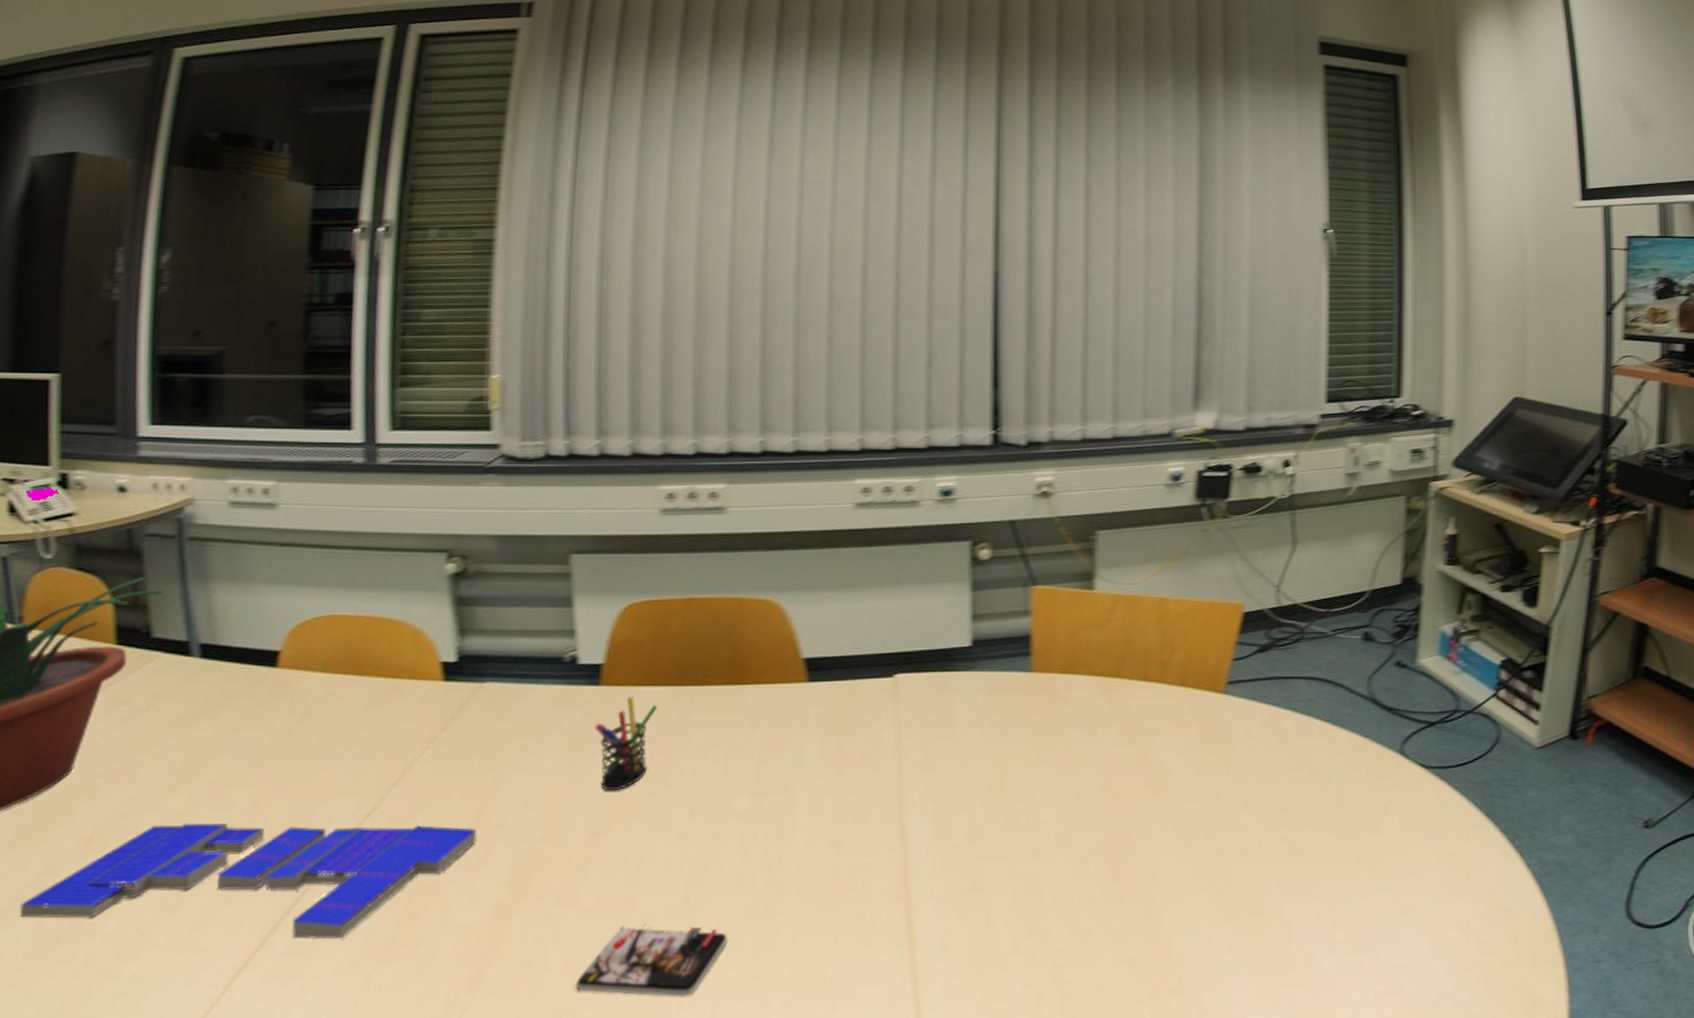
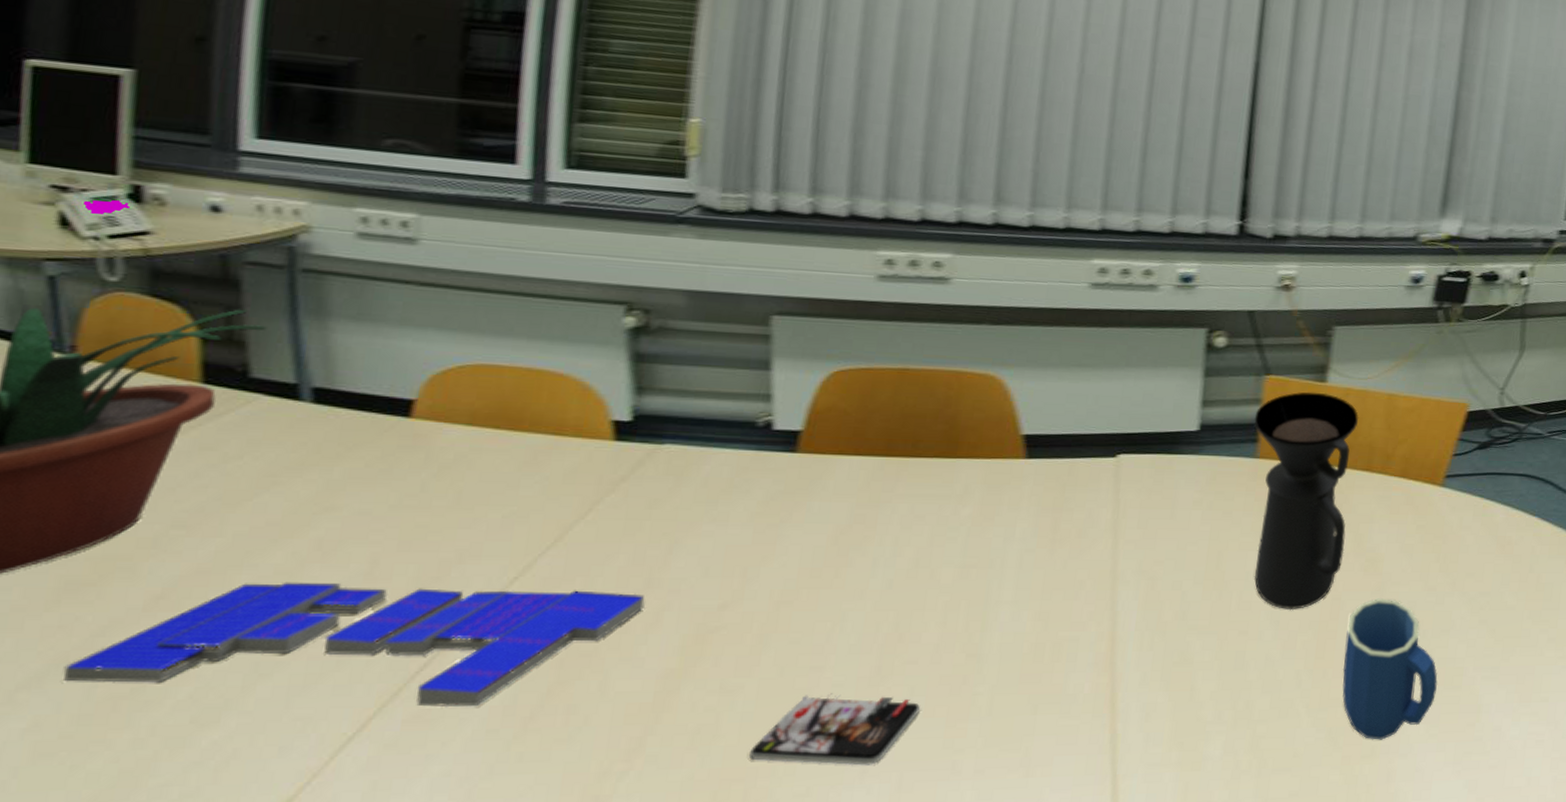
pen holder: present [594,695,658,791] -> none [787,464,861,561]
coffee maker: none [1025,600,1131,832] -> present [1253,392,1359,611]
mug: none [1139,816,1242,971] -> present [1342,598,1438,740]

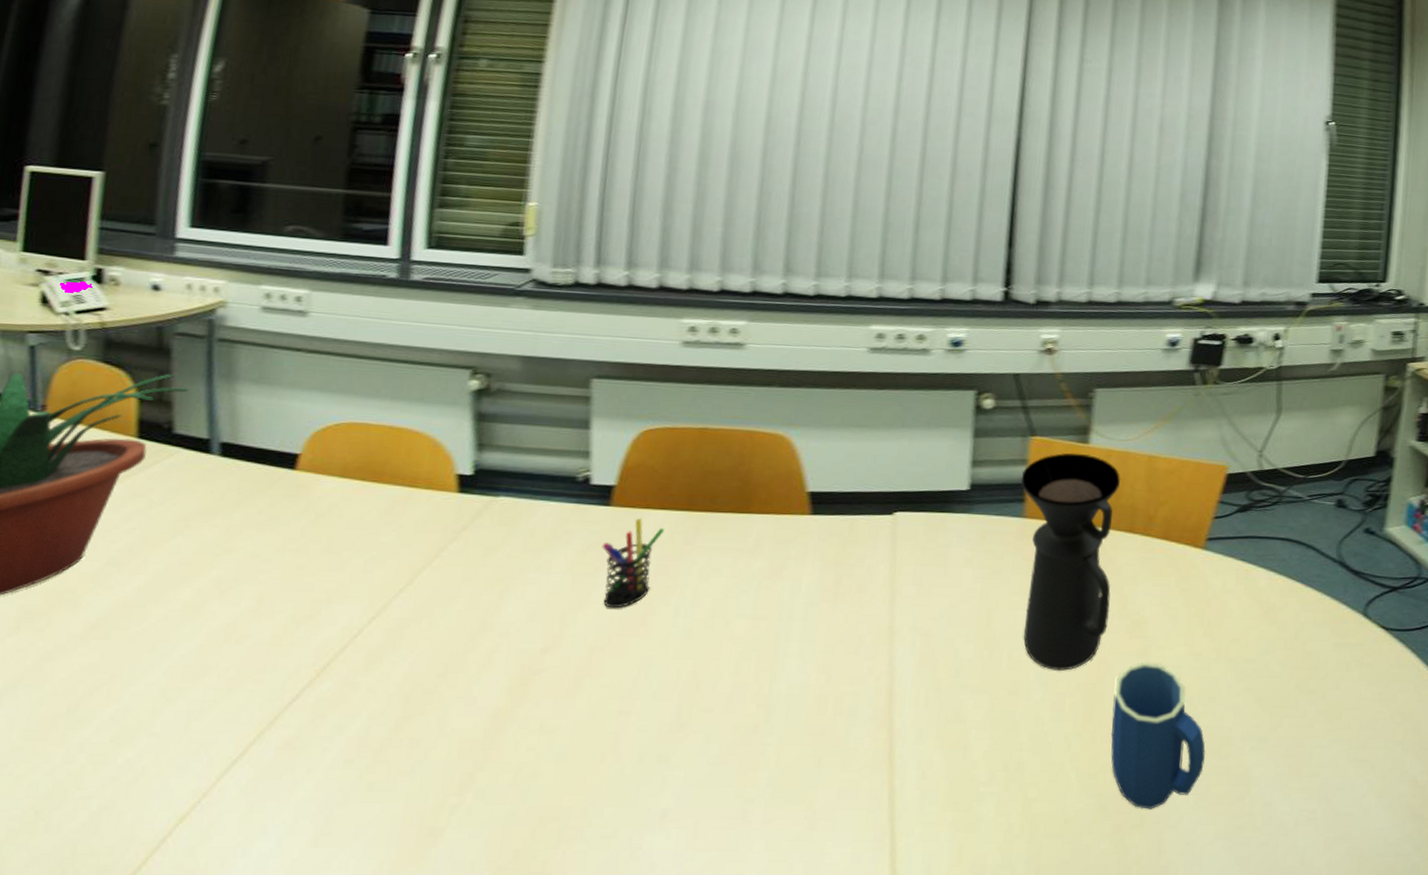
organizer tray: present [63,582,645,708] -> none [17,616,479,738]
smartphone: present [749,693,920,766] -> none [564,737,715,810]
pen holder: none [787,464,861,561] -> present [602,517,665,609]

